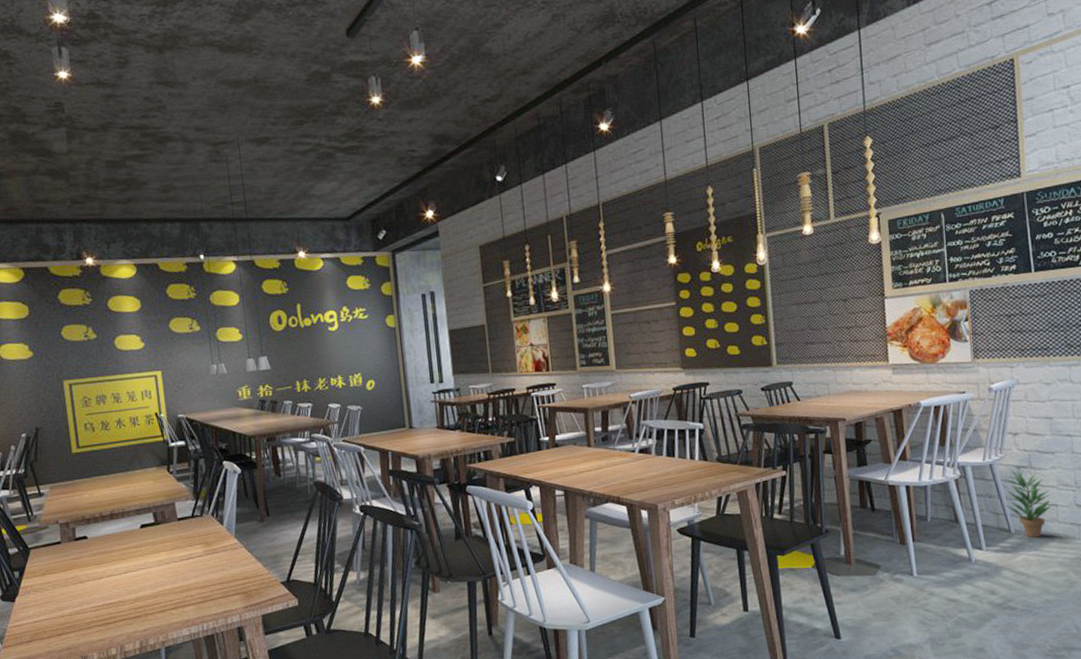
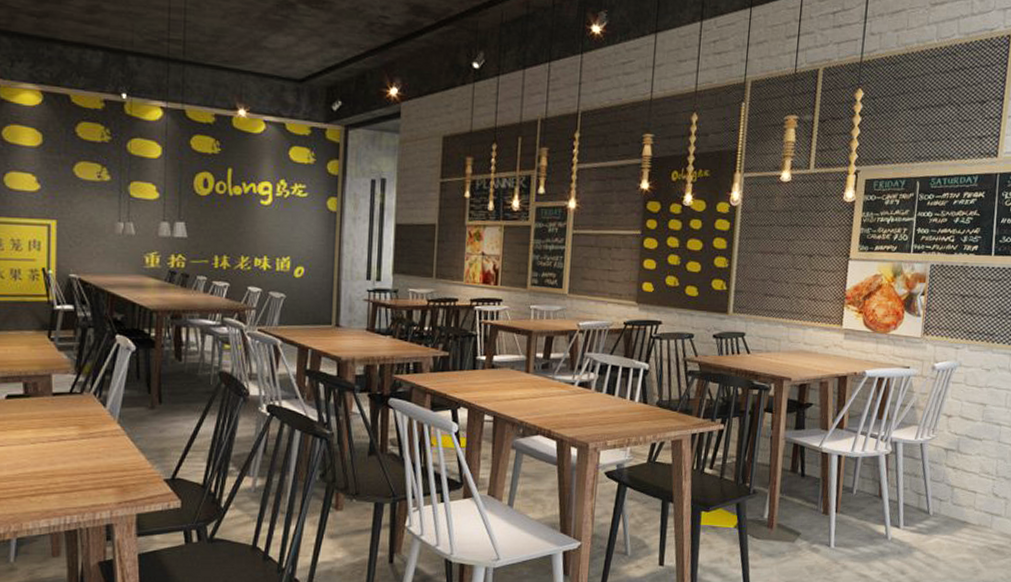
potted plant: present [1004,469,1052,538] -> none [928,451,971,522]

